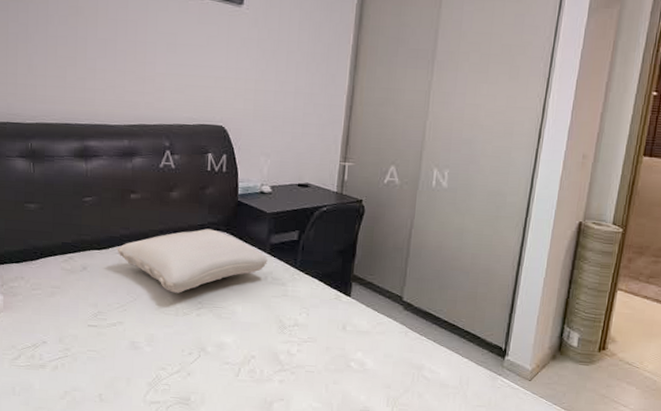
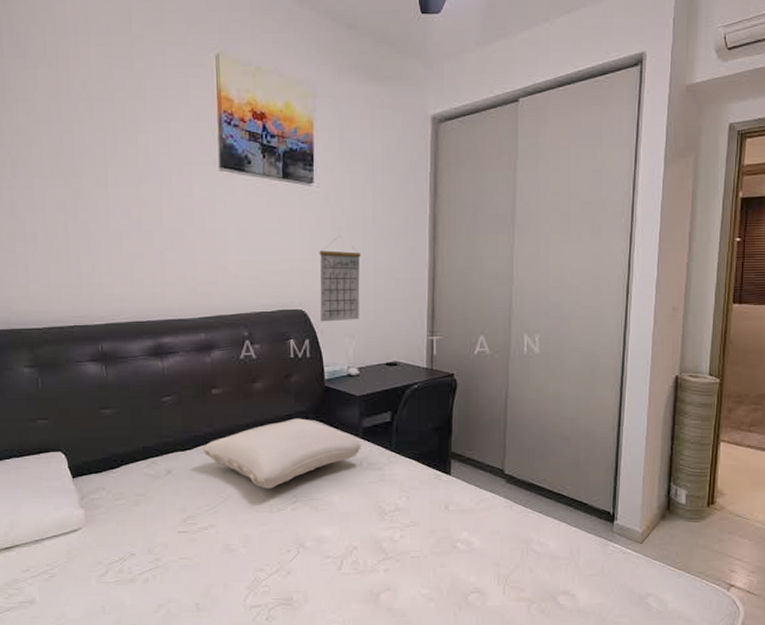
calendar: none [239,58,283,140] -> present [319,236,361,322]

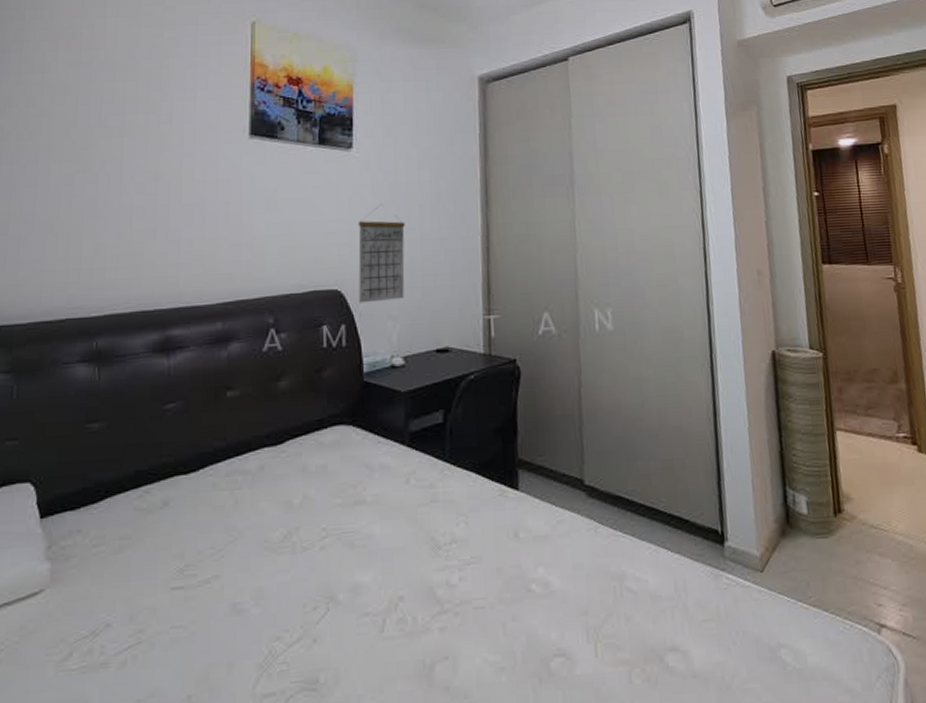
pillow: present [202,418,361,489] -> none [209,423,408,521]

